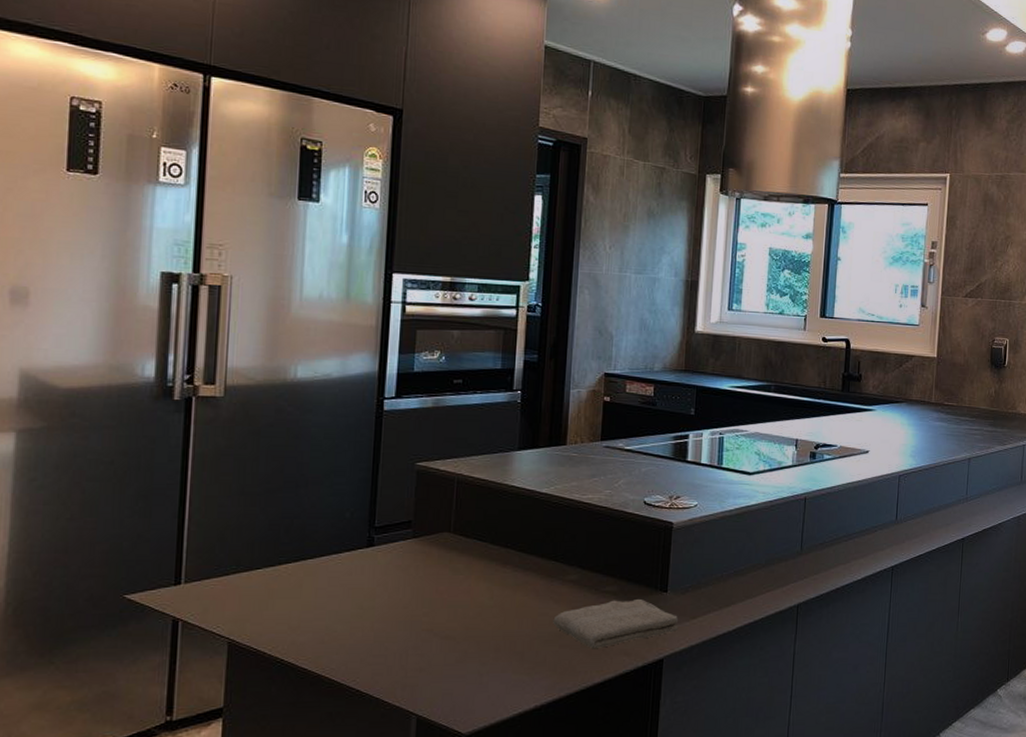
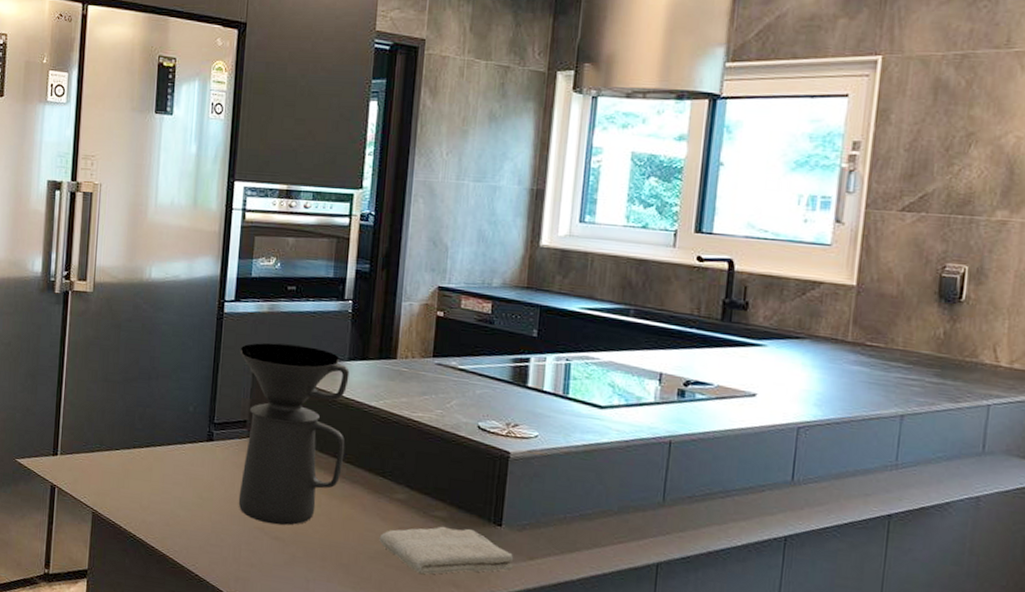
coffee maker: none [402,438,520,624] -> present [238,342,350,526]

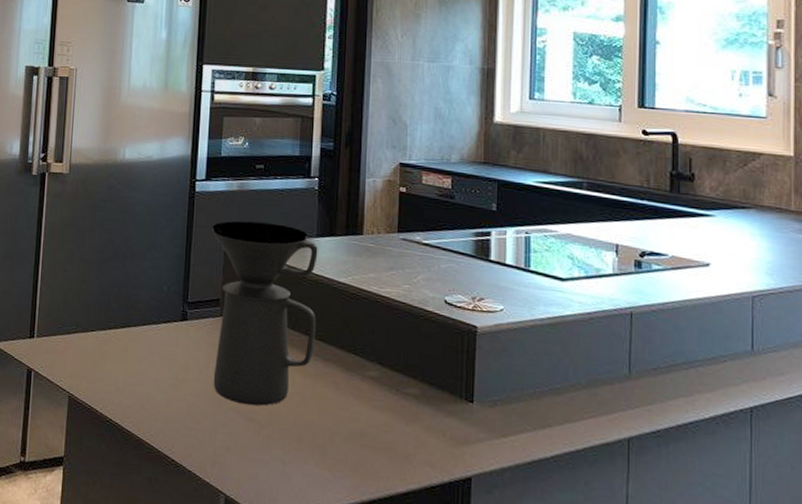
washcloth: present [379,526,514,575] -> none [353,403,487,455]

